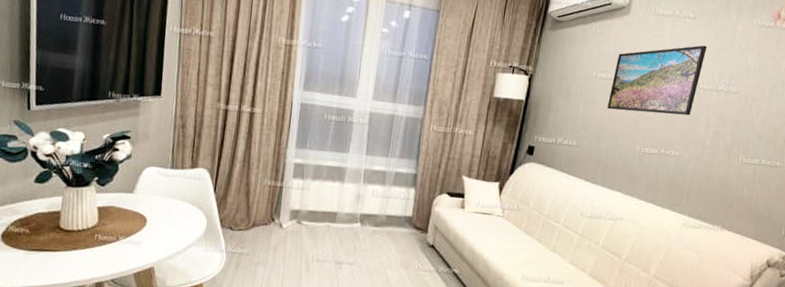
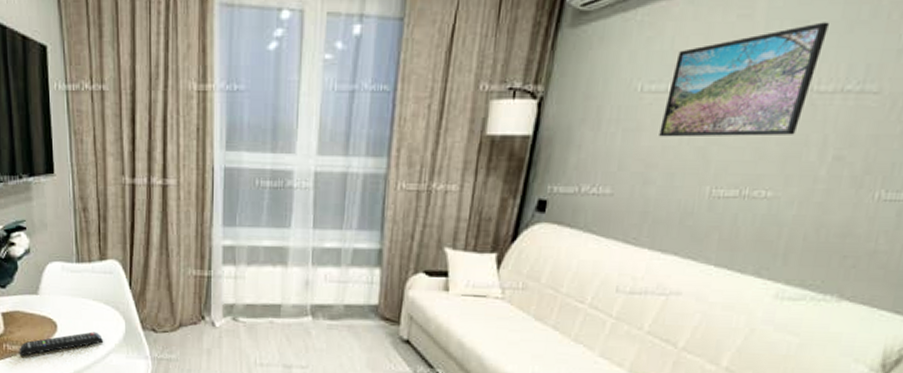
remote control: none [108,227,187,245] -> present [19,331,104,356]

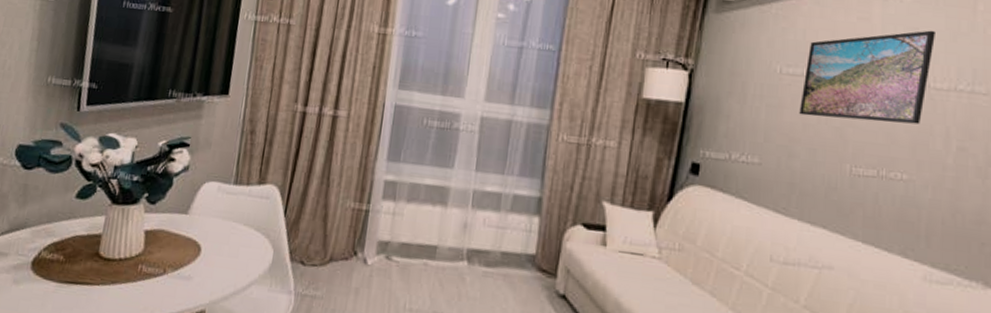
remote control: present [19,331,104,356] -> none [153,258,248,280]

